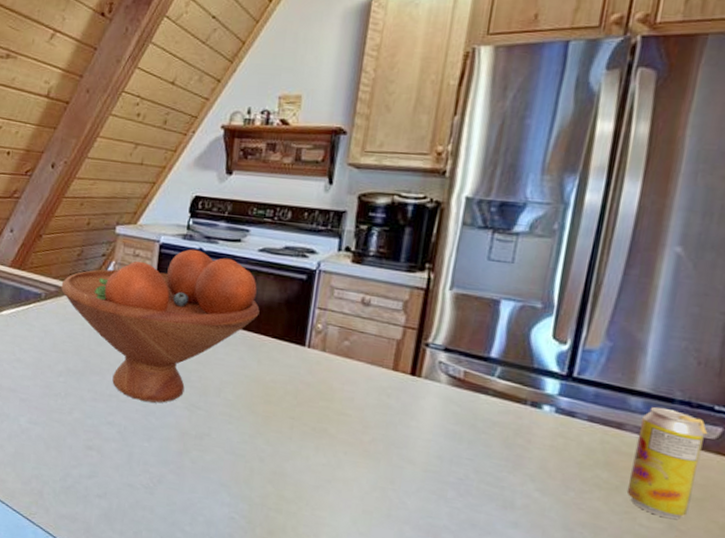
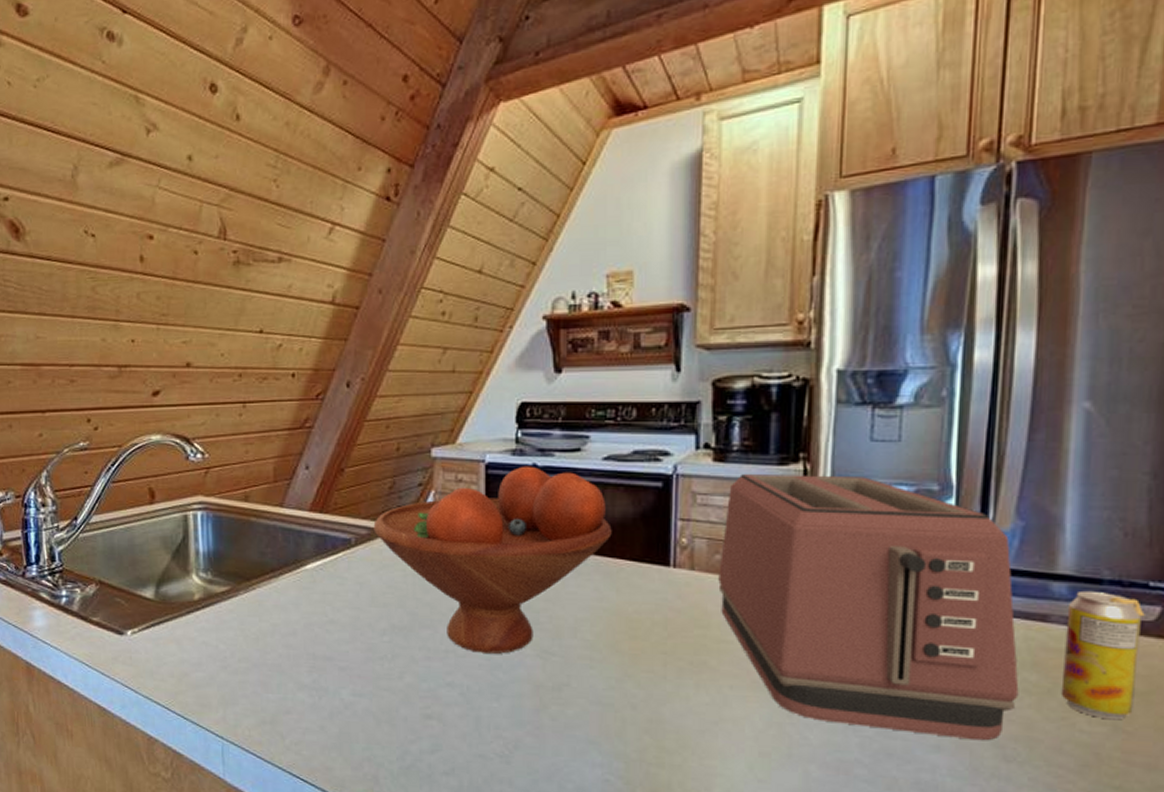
toaster: none [344,276,598,524] -> present [718,474,1019,741]

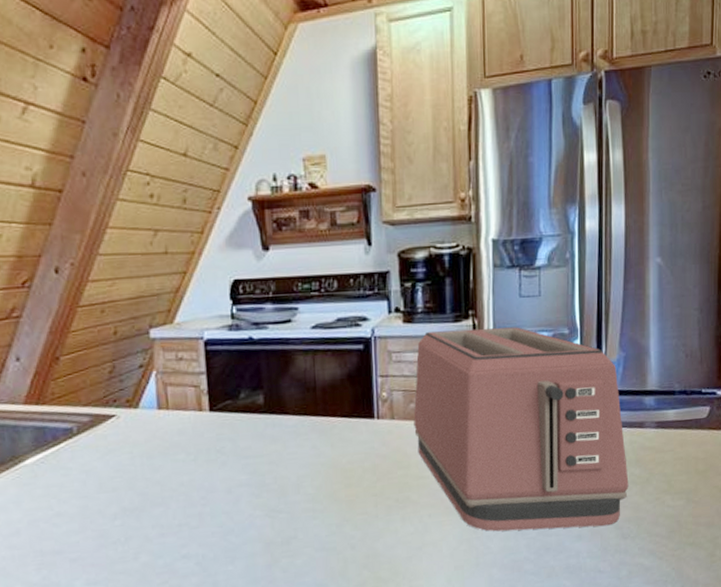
fruit bowl: present [373,466,612,654] -> none [95,339,324,522]
beverage can: present [1060,590,1145,721] -> none [654,400,701,495]

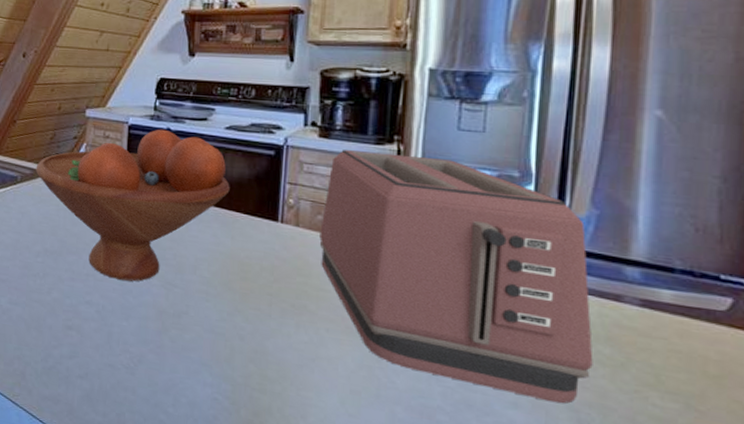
fruit bowl: none [95,339,324,522] -> present [35,129,230,282]

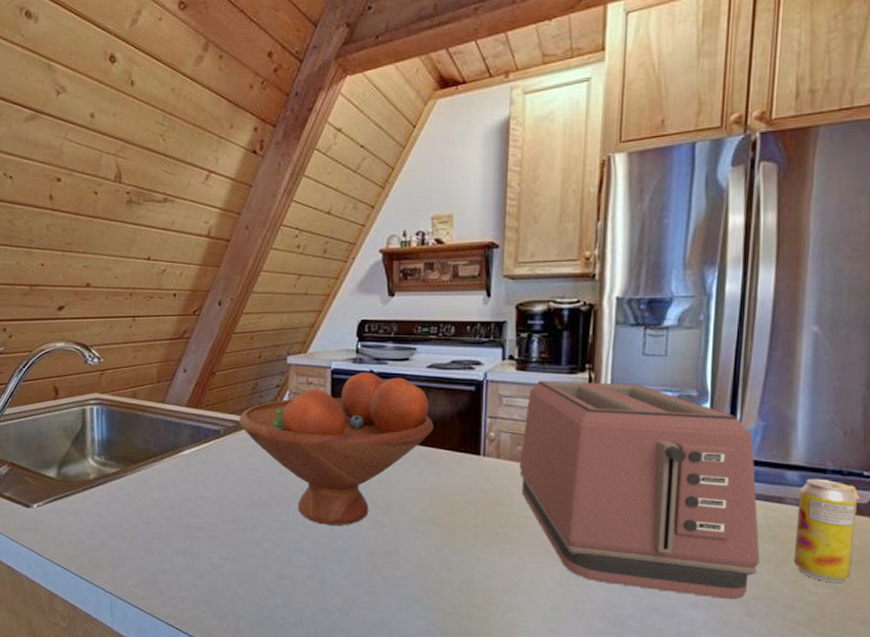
beverage can: none [633,276,717,400] -> present [793,478,860,584]

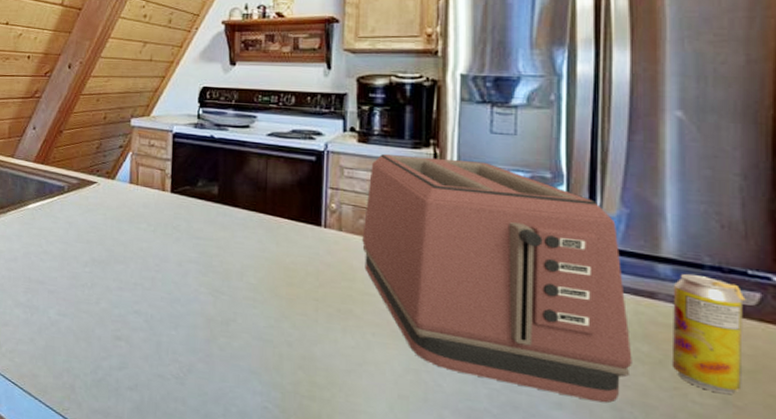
fruit bowl: present [239,372,434,526] -> none [82,137,273,290]

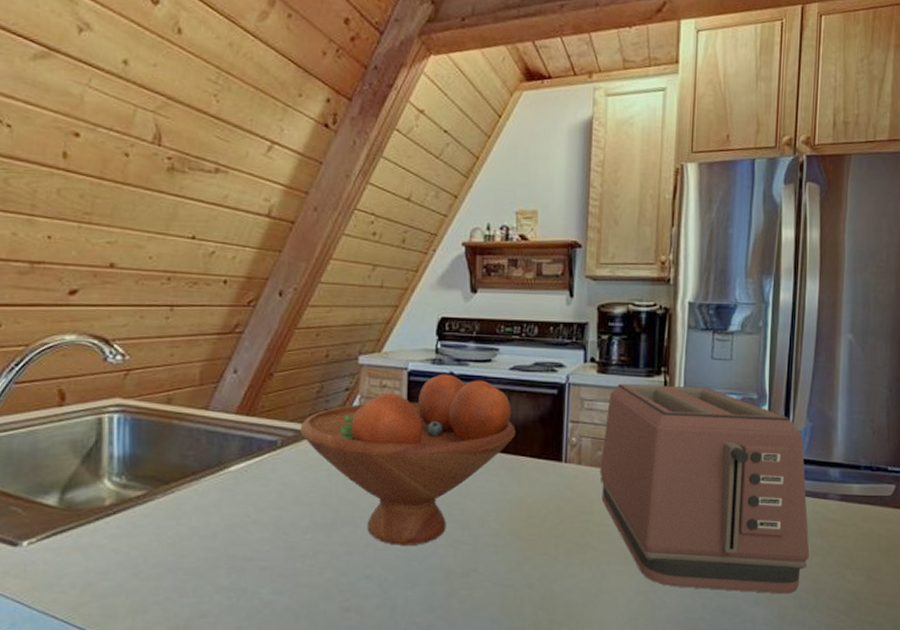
fruit bowl: none [82,137,273,290] -> present [300,374,516,545]
beverage can: present [671,273,746,395] -> none [836,474,886,571]

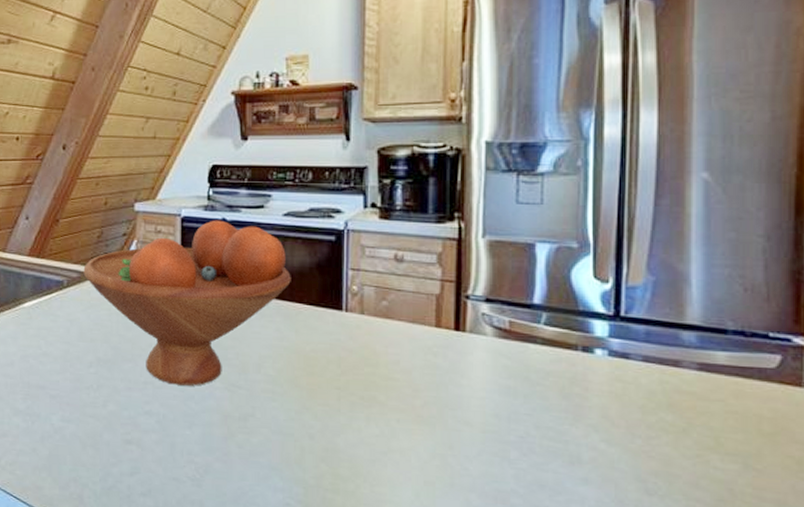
toaster: present [600,384,810,594] -> none [385,231,657,475]

